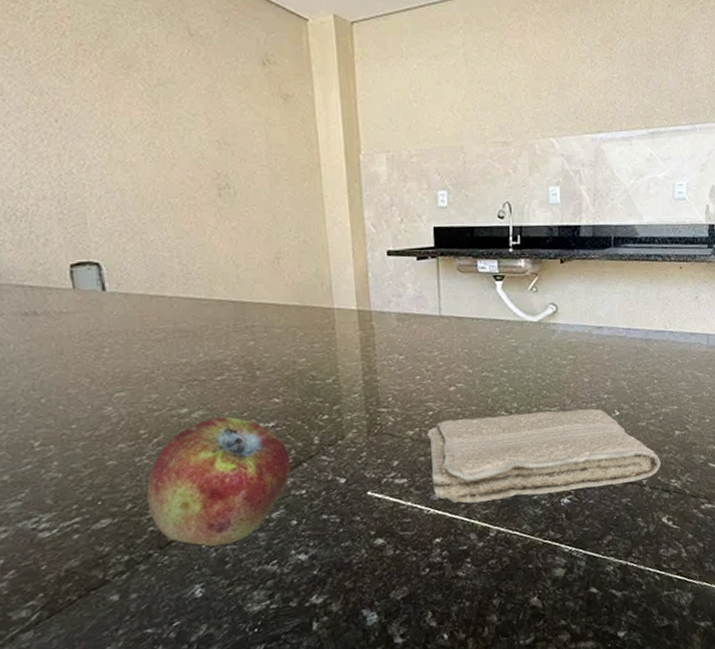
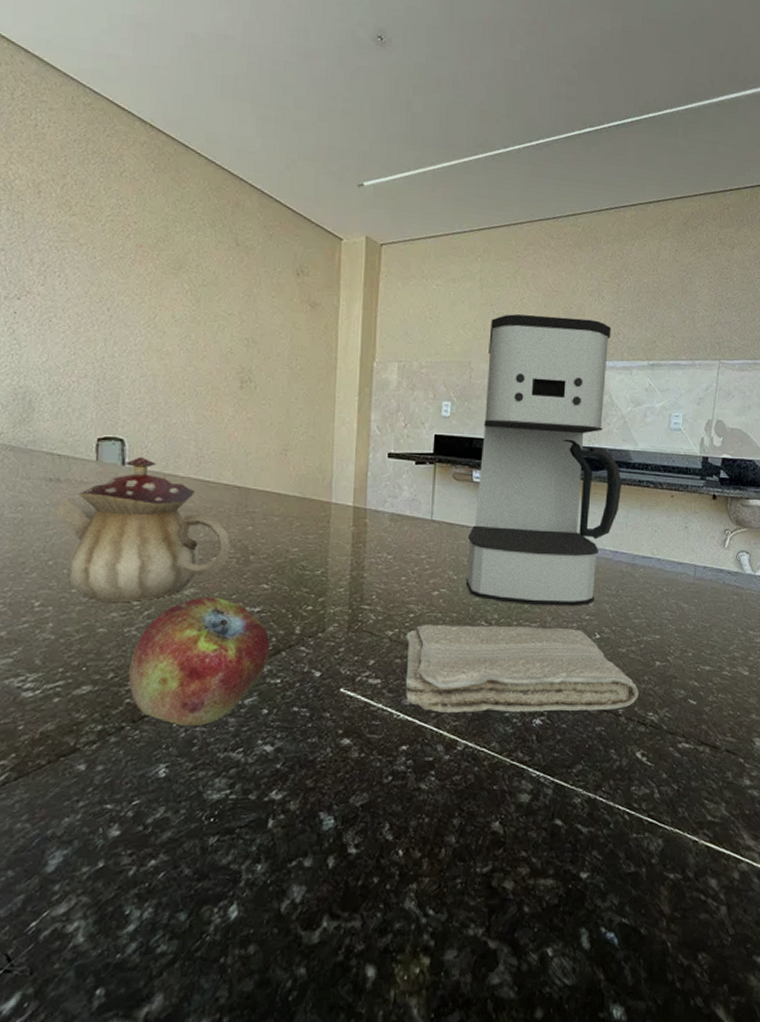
teapot: none [38,279,234,434] -> present [56,456,230,602]
coffee maker: none [479,89,630,391] -> present [465,314,622,607]

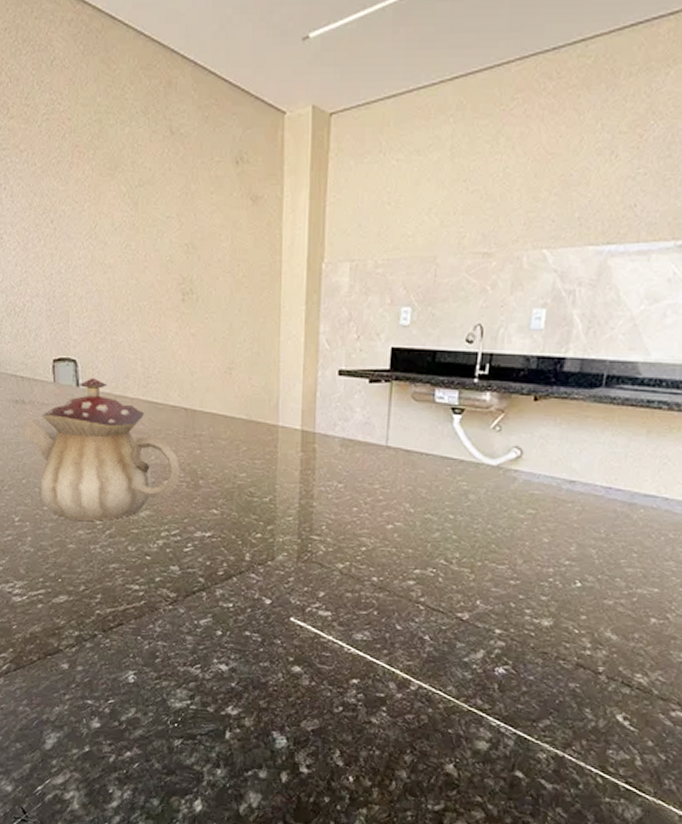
fruit: present [129,596,270,726] -> none [97,519,222,640]
washcloth: present [405,624,639,712] -> none [356,558,626,667]
coffee maker: present [465,314,622,607] -> none [423,188,626,550]

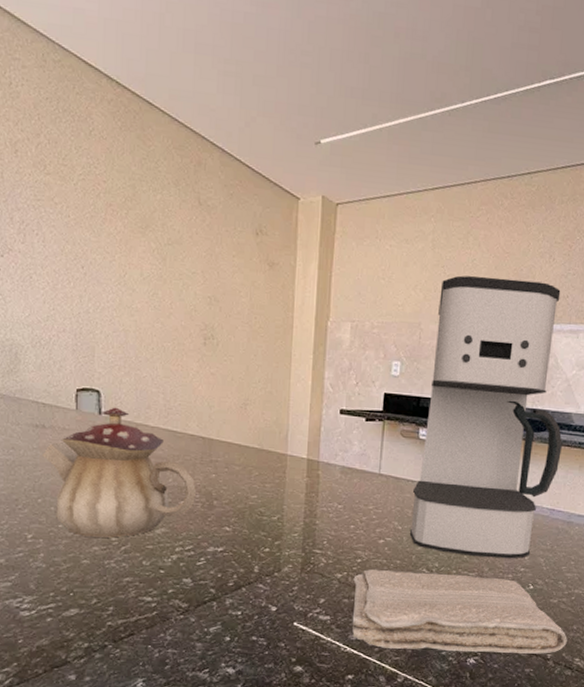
washcloth: none [356,558,626,667] -> present [352,569,567,654]
coffee maker: none [423,188,626,550] -> present [409,275,562,559]

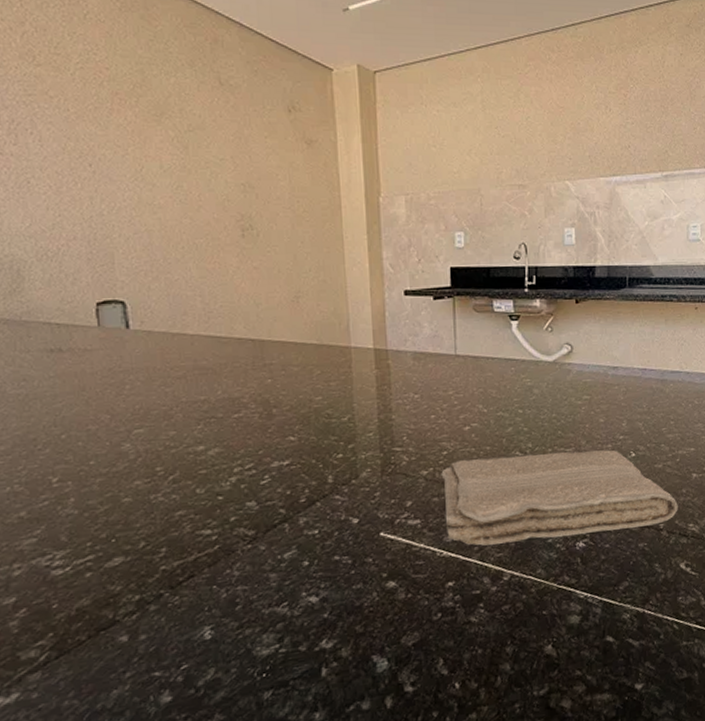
teapot: present [43,407,196,538] -> none [62,318,251,471]
coffee maker: present [409,275,562,559] -> none [495,134,645,431]

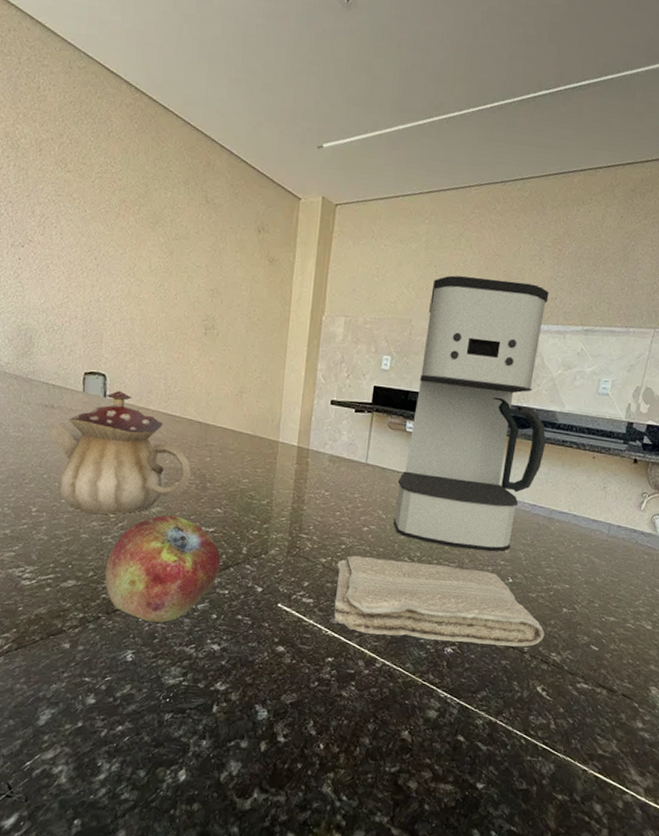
teapot: none [62,318,251,471] -> present [50,390,191,515]
fruit: none [160,454,304,587] -> present [105,515,221,623]
coffee maker: none [495,134,645,431] -> present [393,275,549,552]

